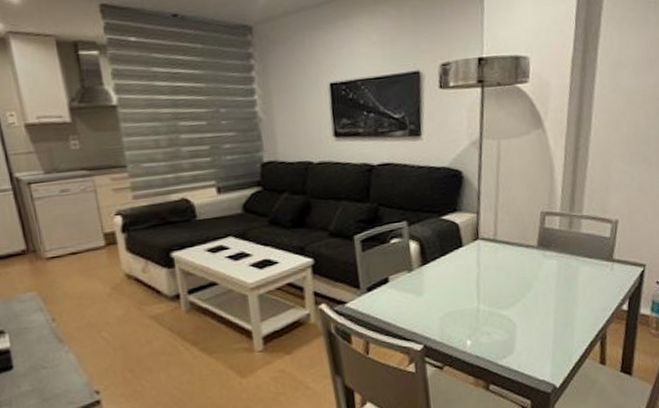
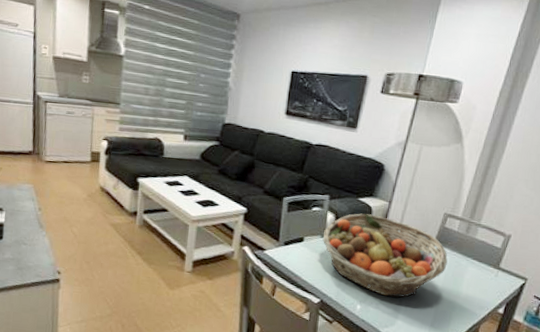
fruit basket: none [410,232,557,323] -> present [322,213,448,298]

